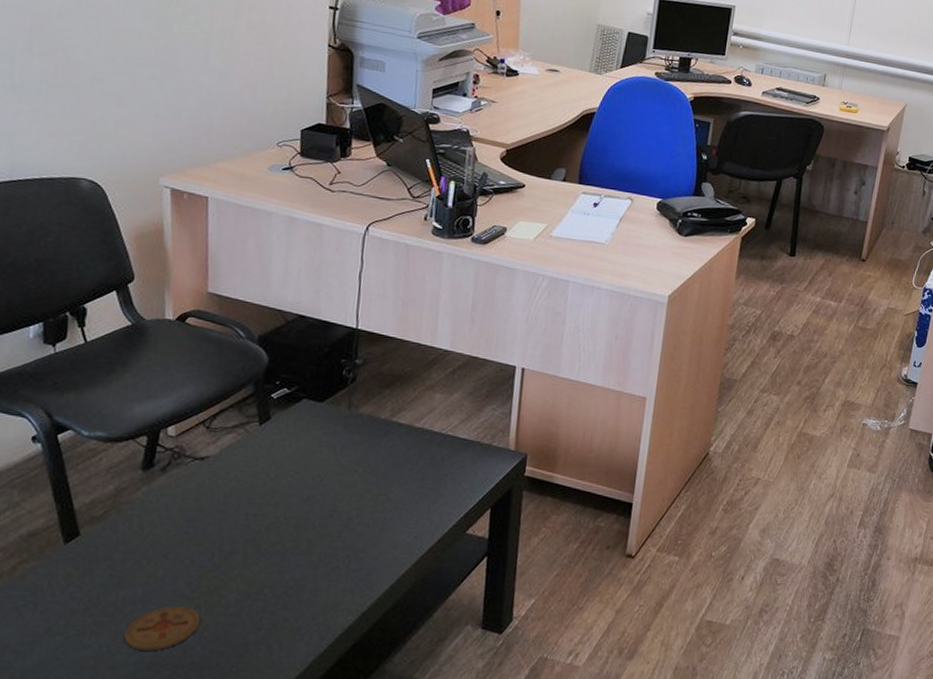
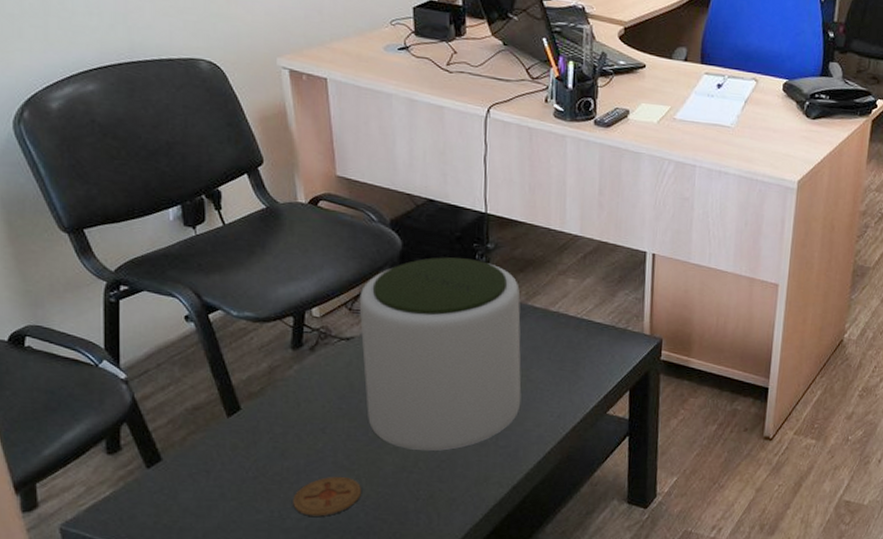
plant pot: none [215,373,385,576] -> present [359,257,521,451]

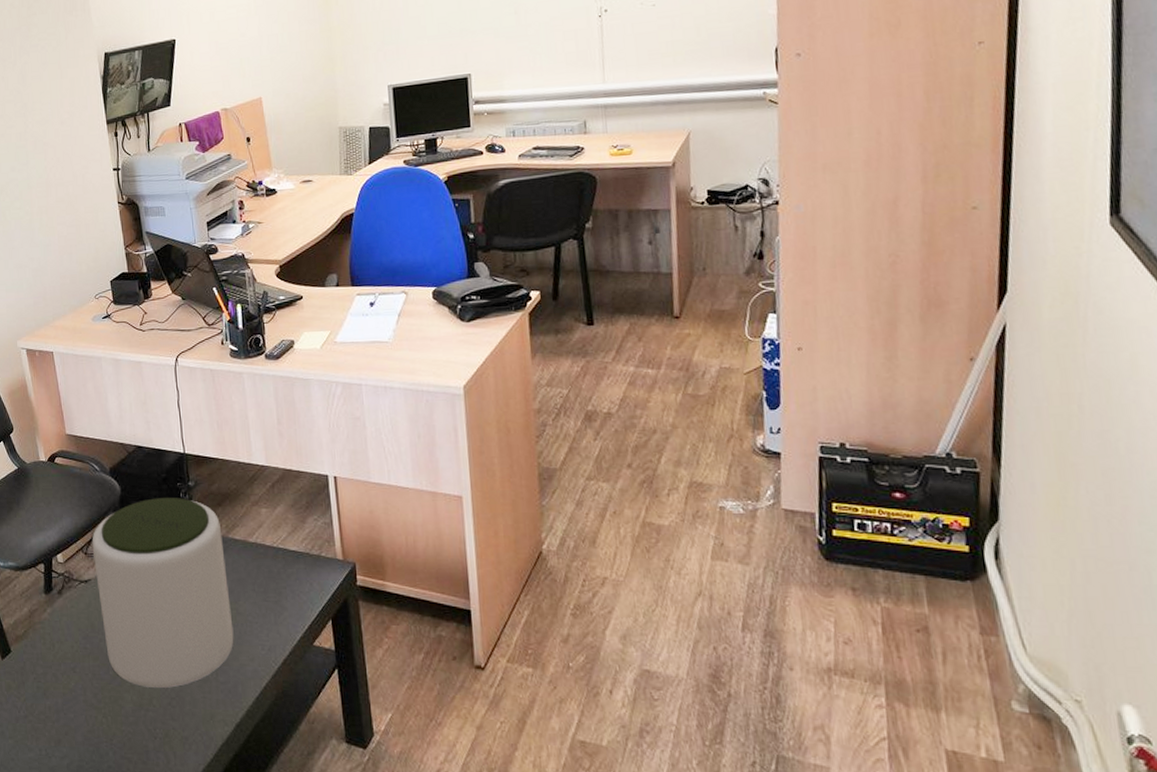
coaster: present [293,476,361,516] -> none [55,714,108,755]

